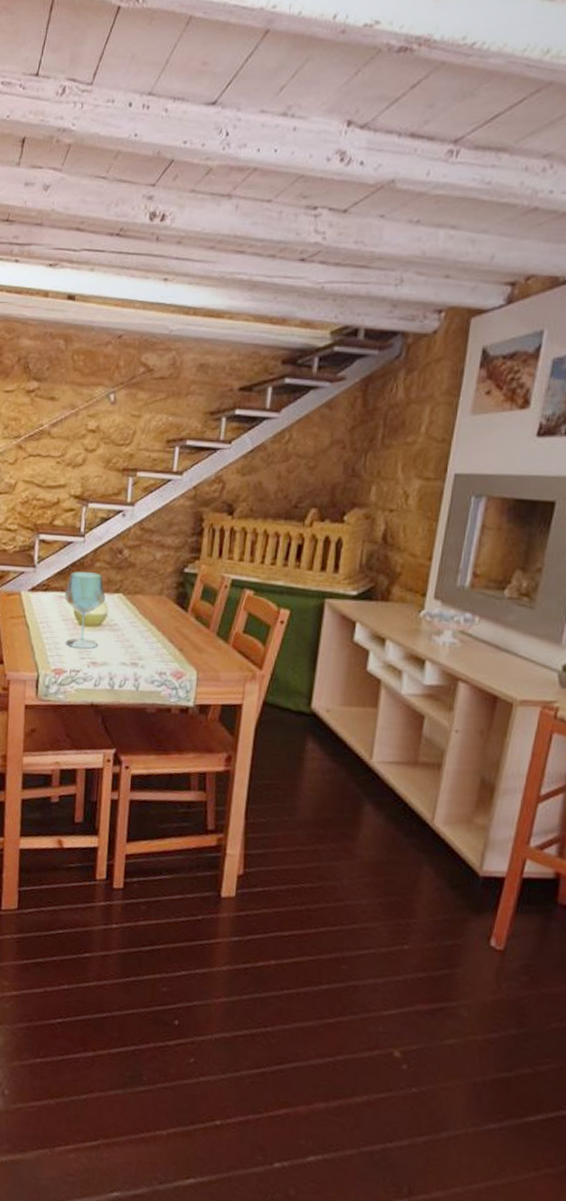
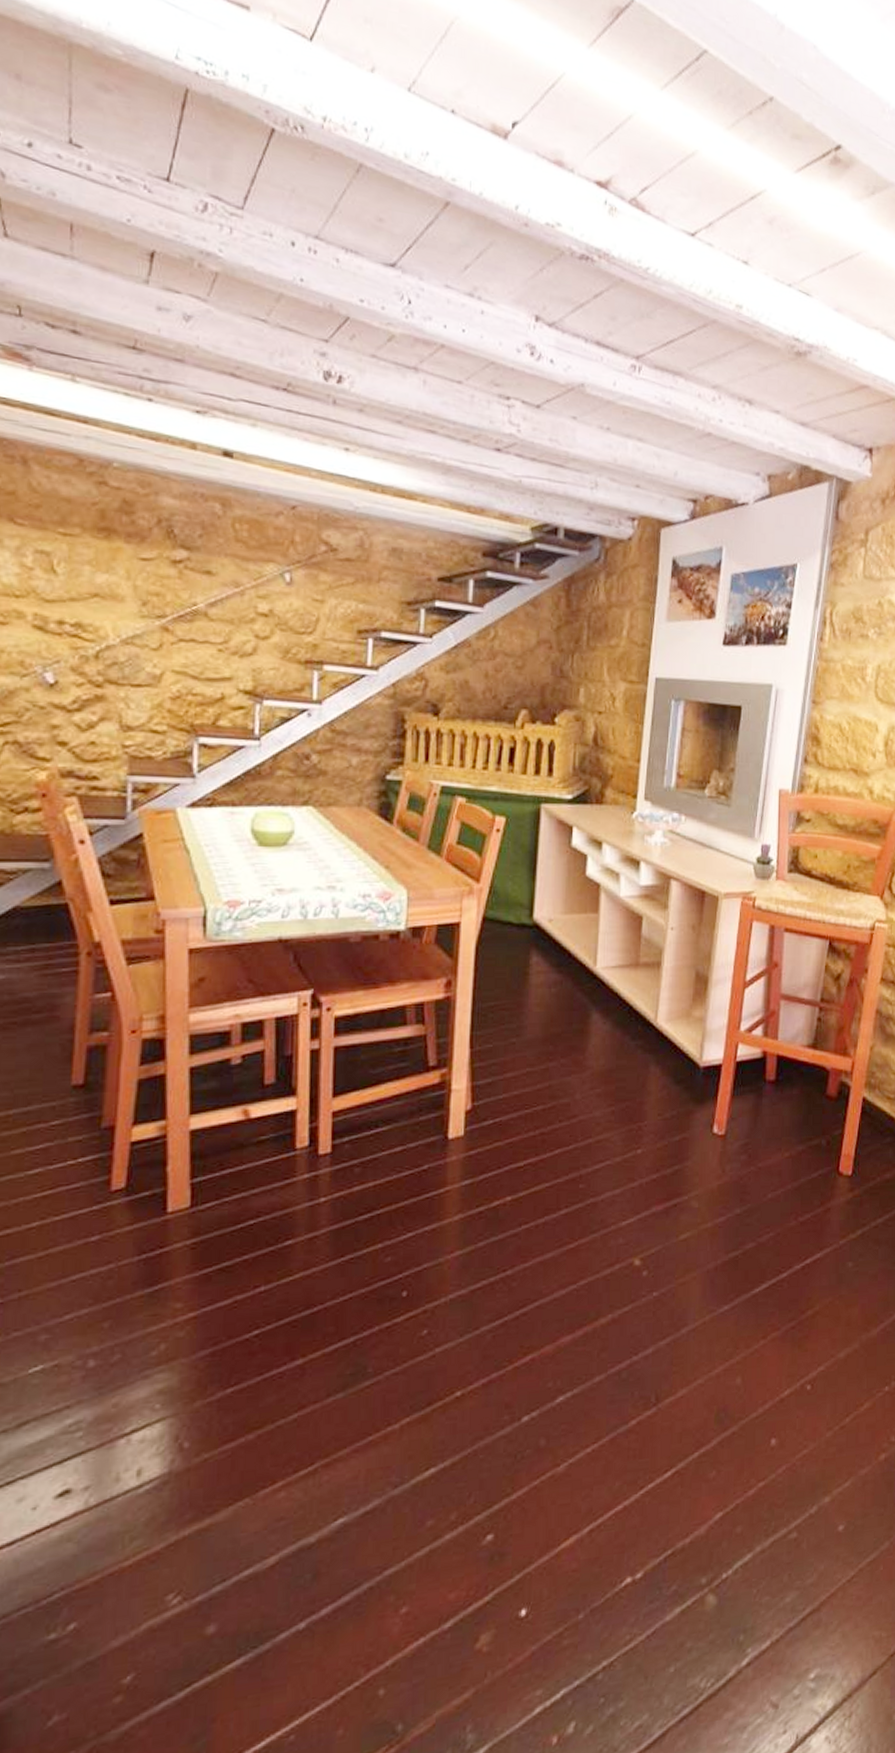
wine glass: present [64,571,106,650] -> none [236,781,291,875]

